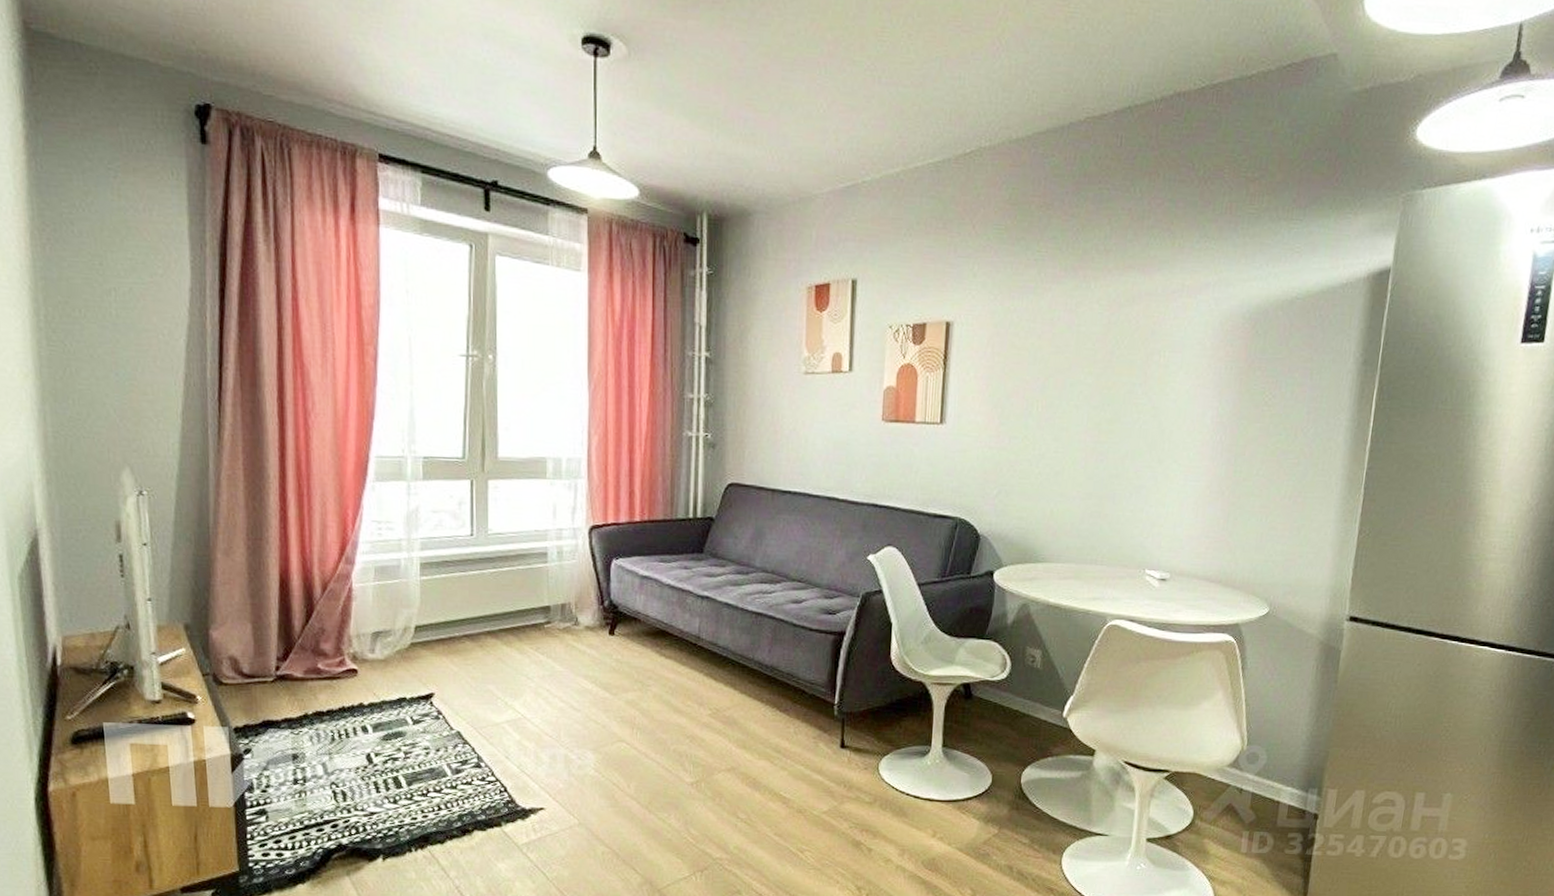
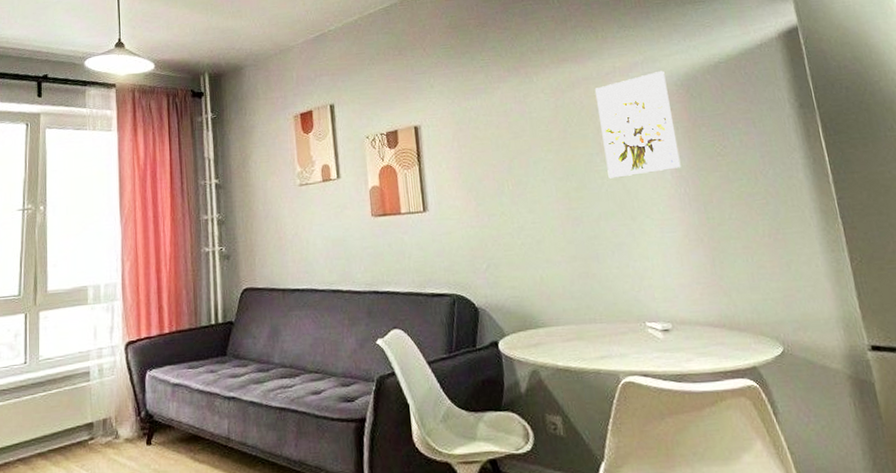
wall art: none [1146,297,1236,415] -> present [594,70,681,179]

